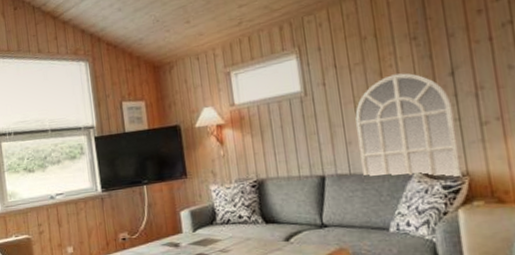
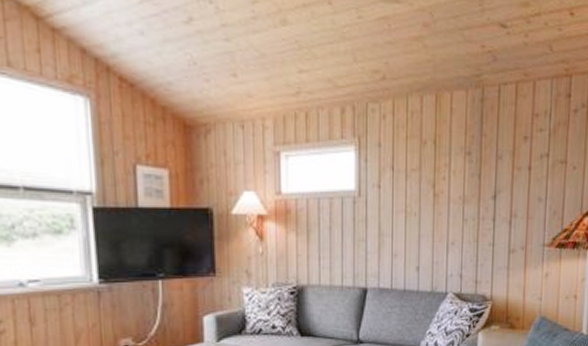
mirror: present [355,73,462,177] -> none [404,188,490,302]

